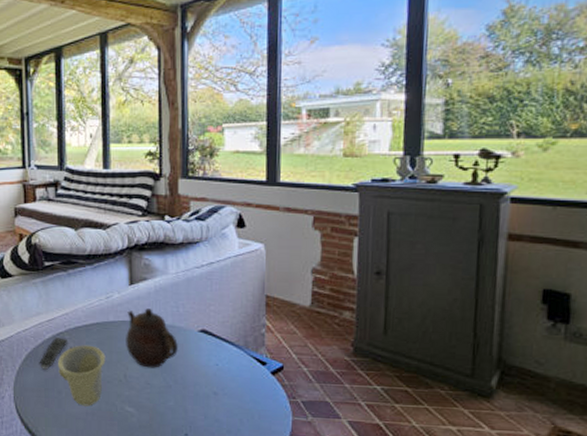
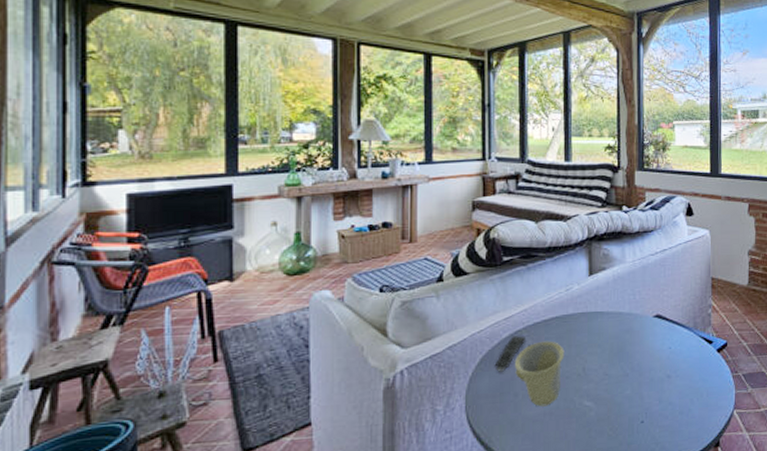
teapot: present [126,308,178,368] -> none [585,298,634,358]

